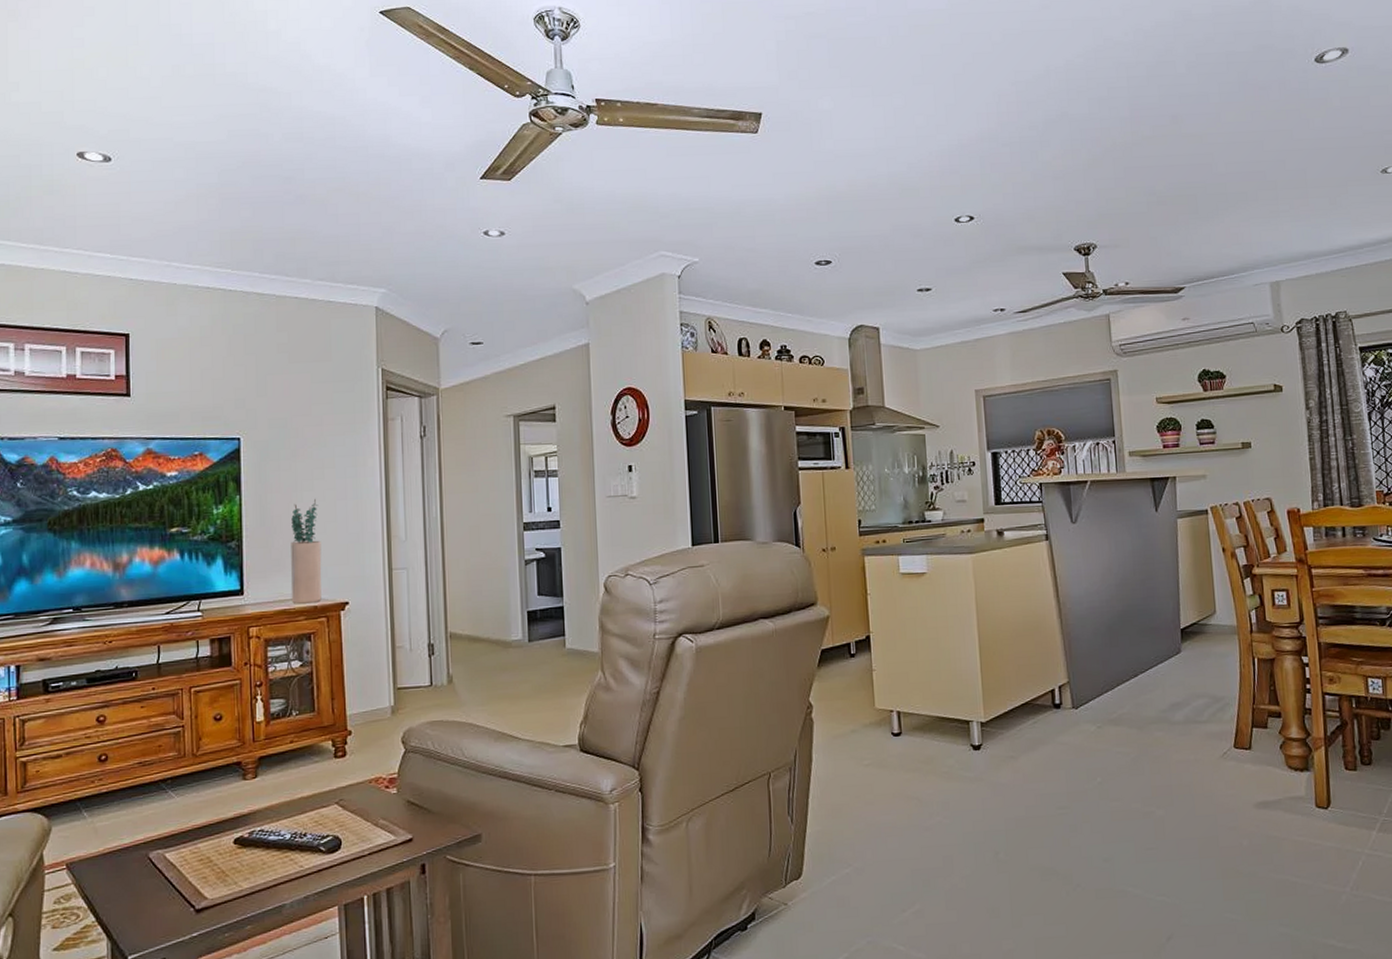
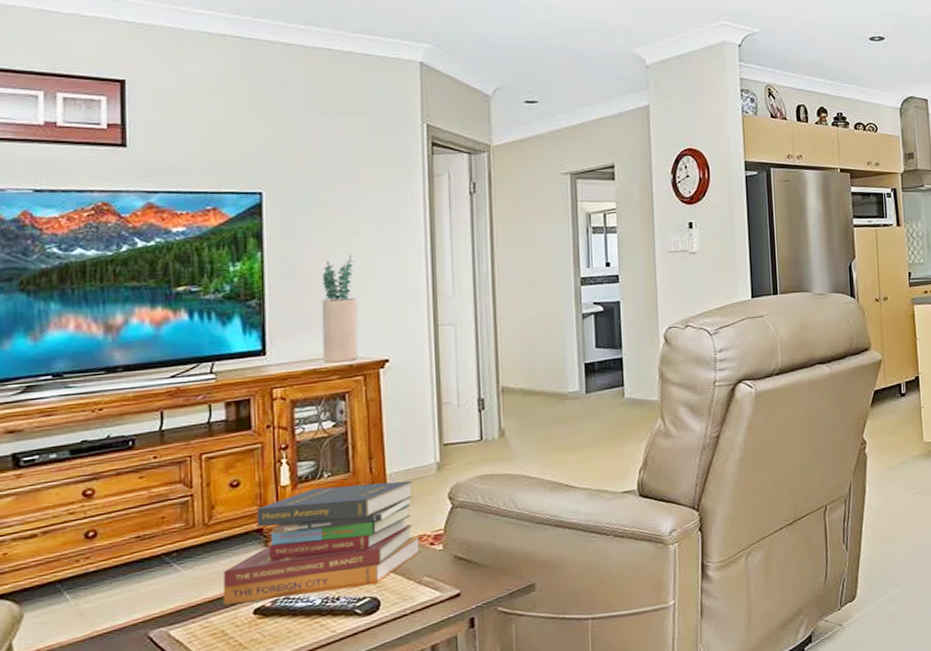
books: none [208,722,378,834] -> present [222,480,421,606]

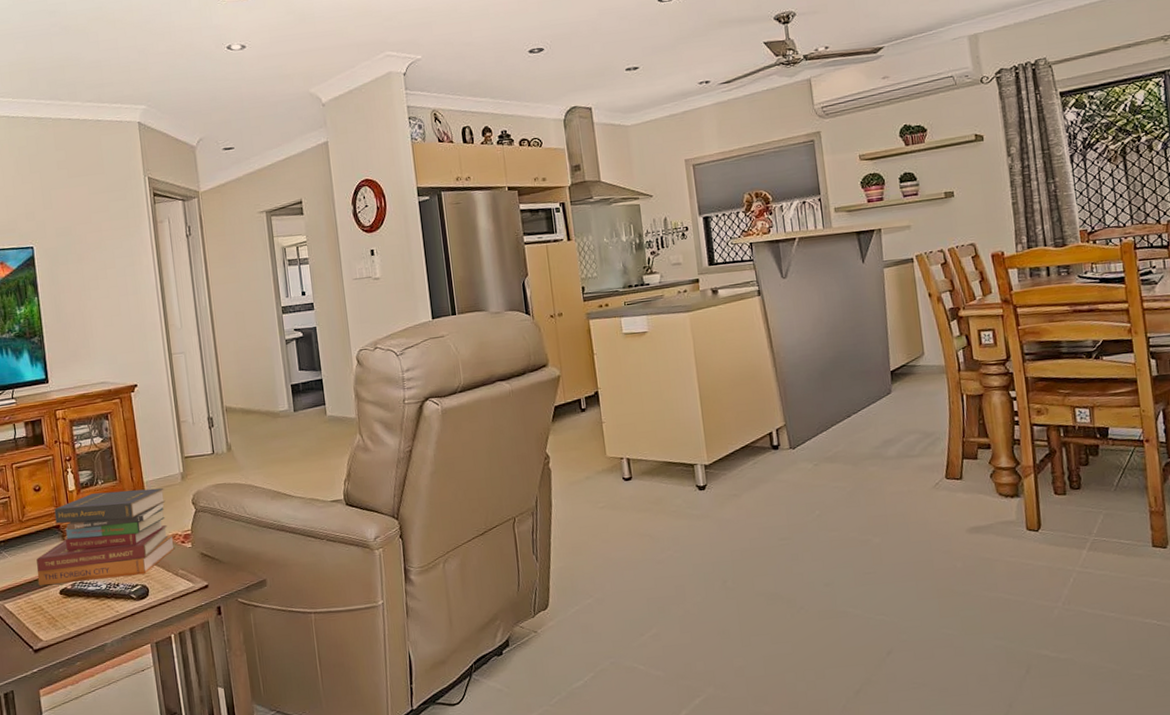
vase: present [321,254,359,363] -> none [82,295,114,389]

